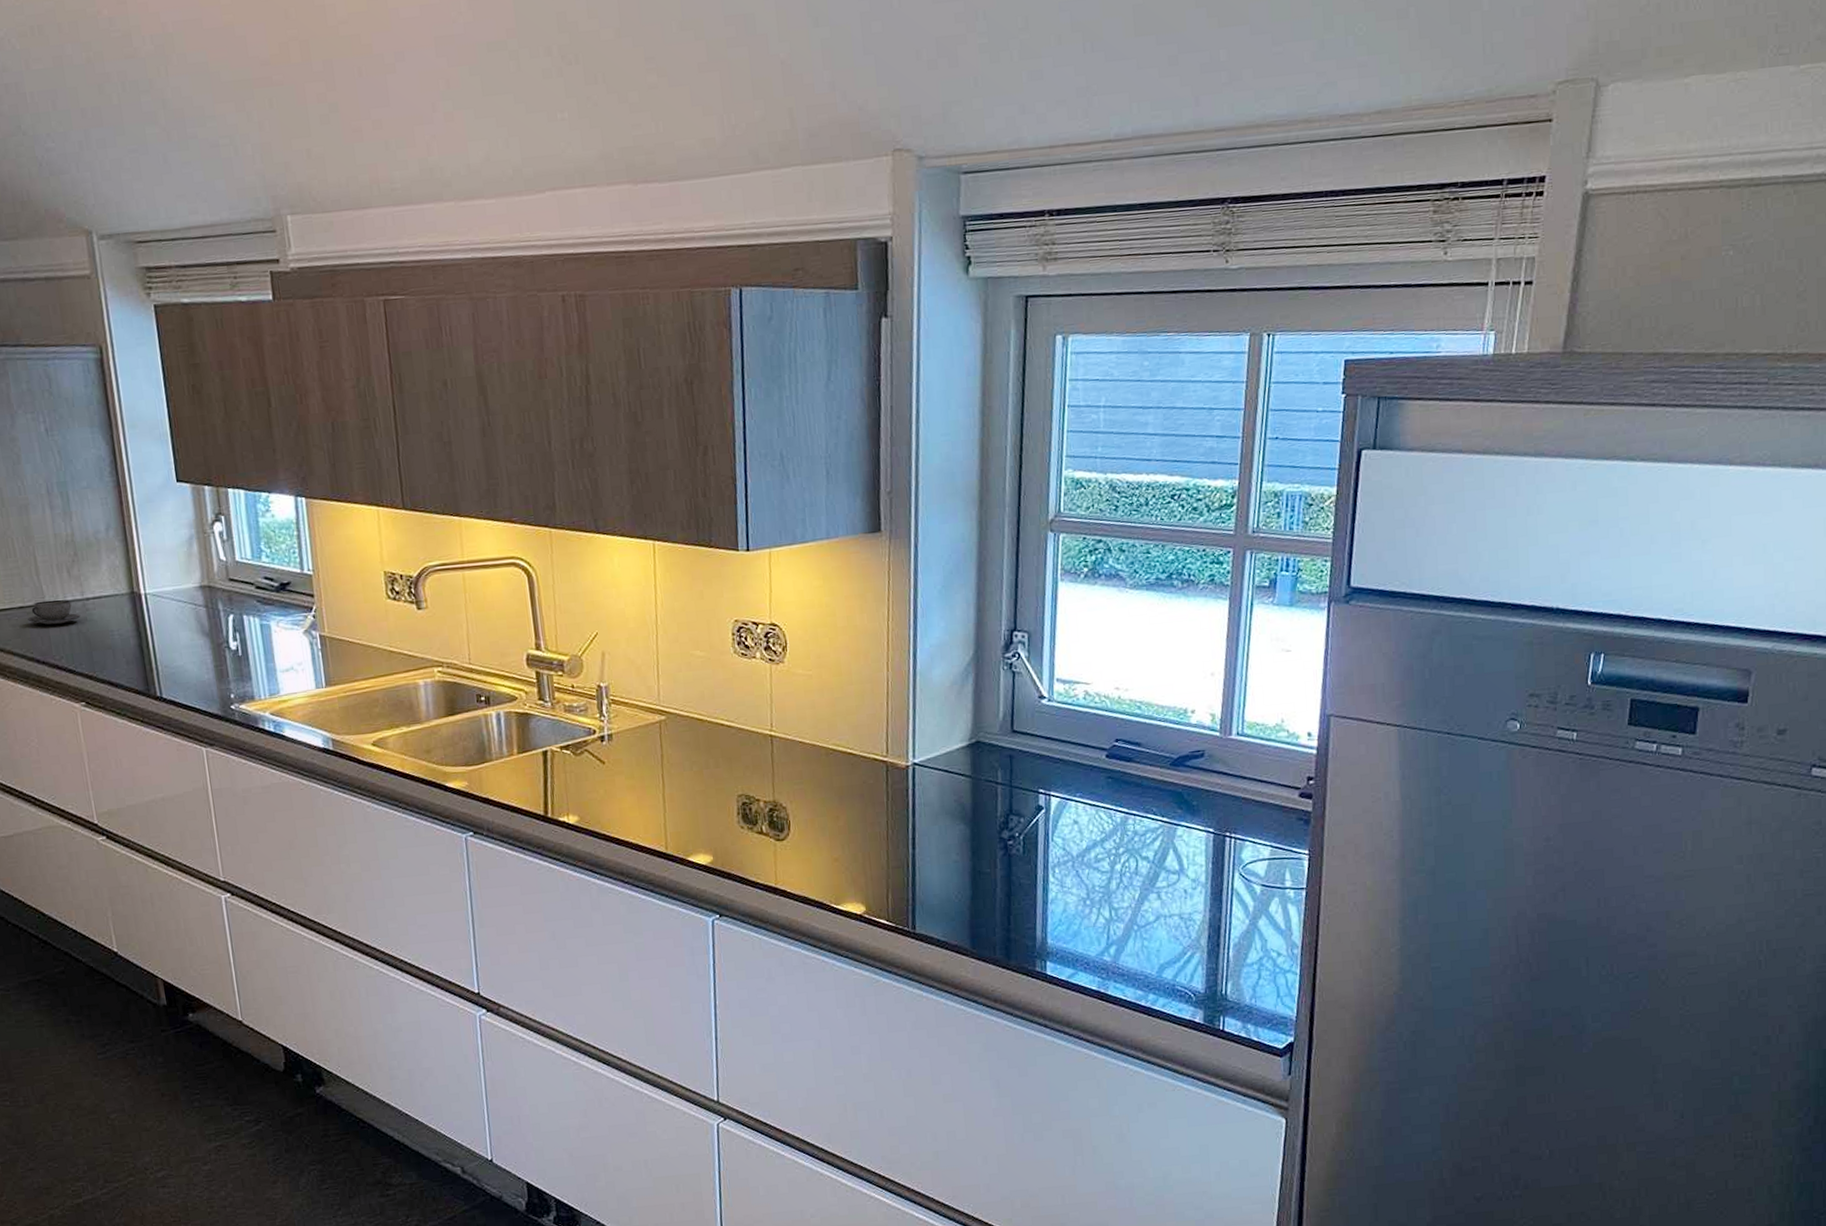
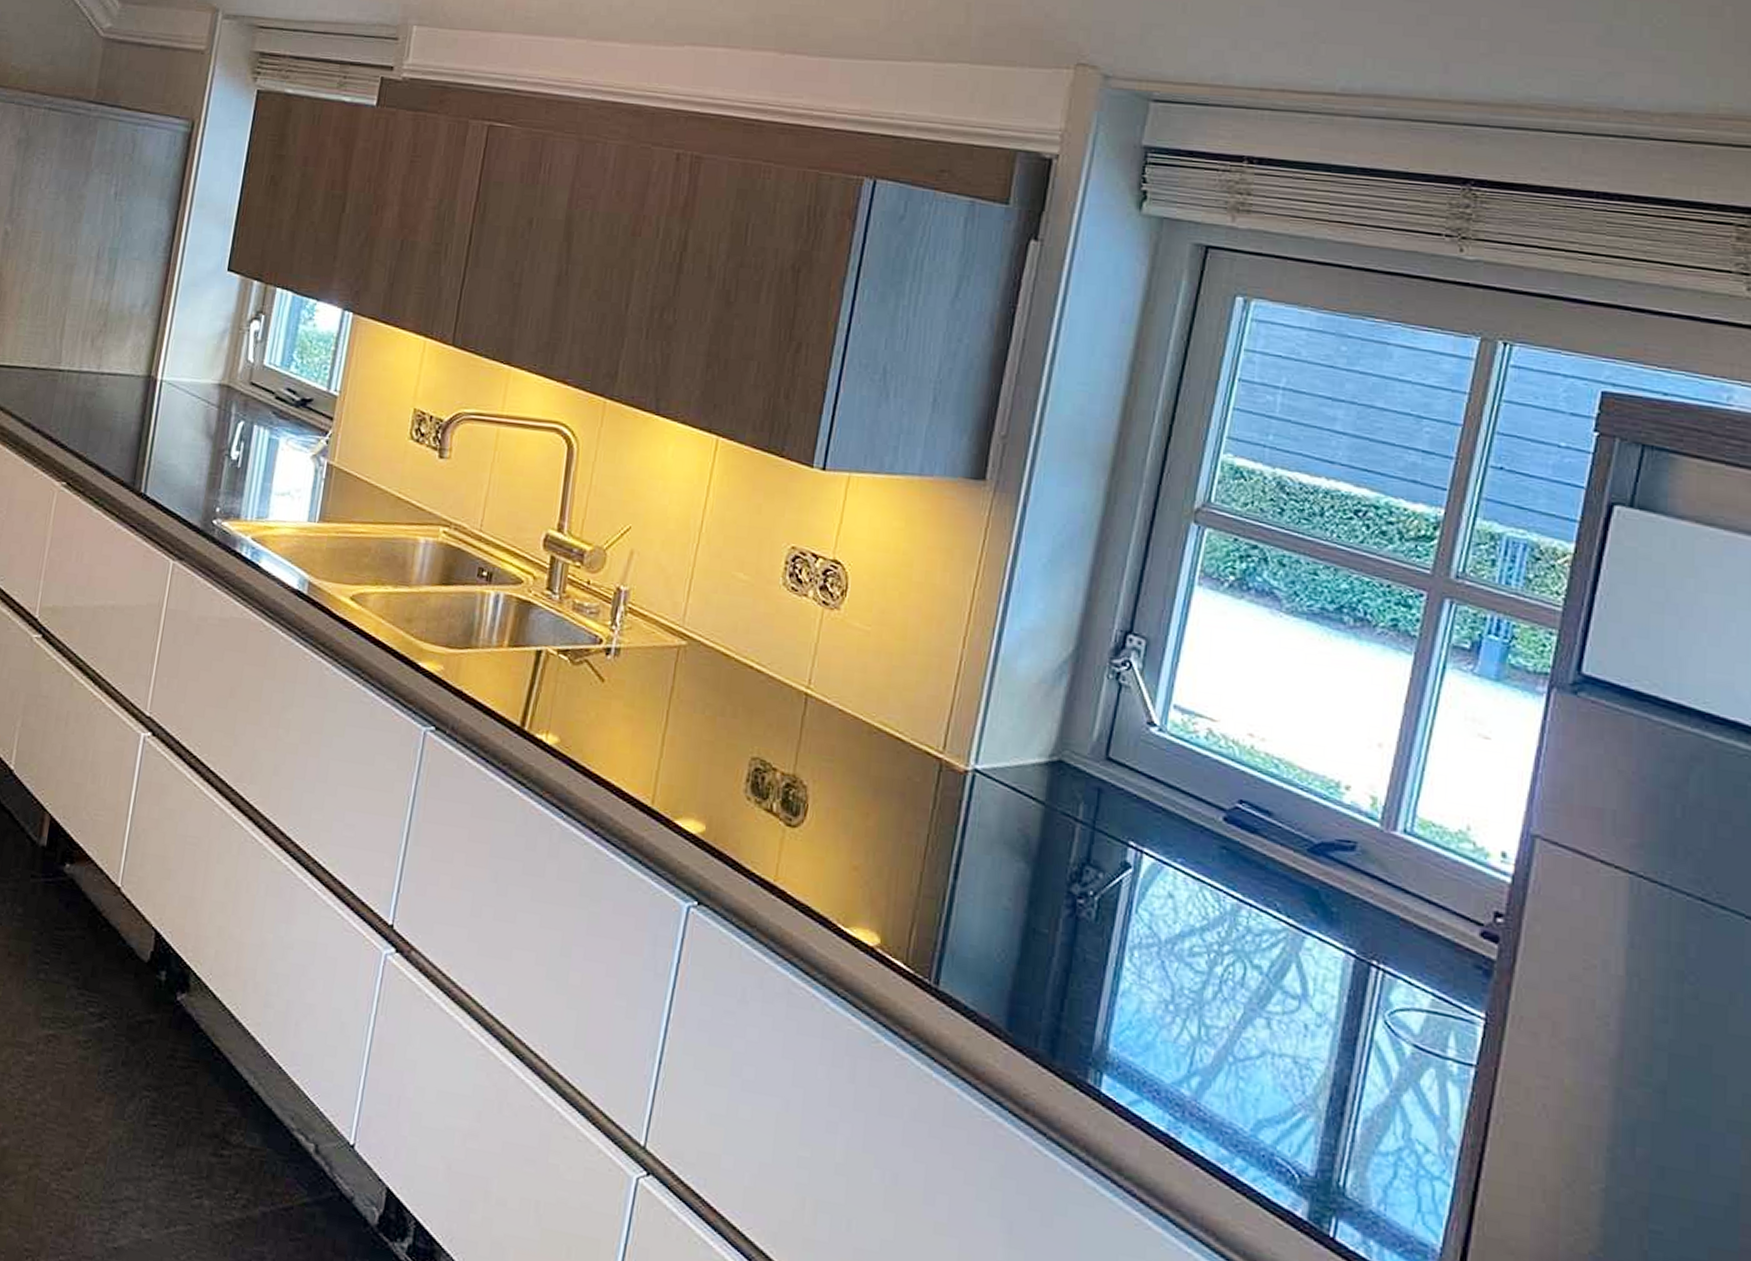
teacup: present [27,599,81,626] -> none [37,365,90,395]

